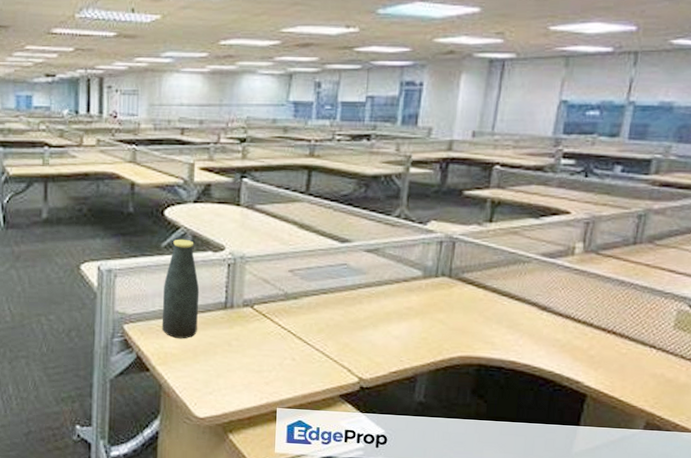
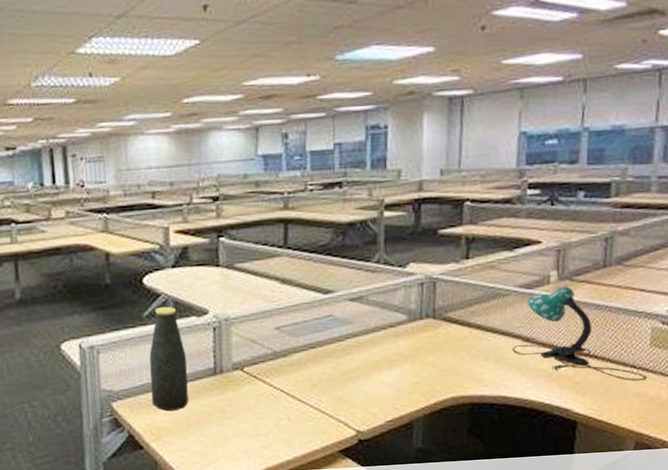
desk lamp: none [527,259,666,362] -> present [512,286,647,381]

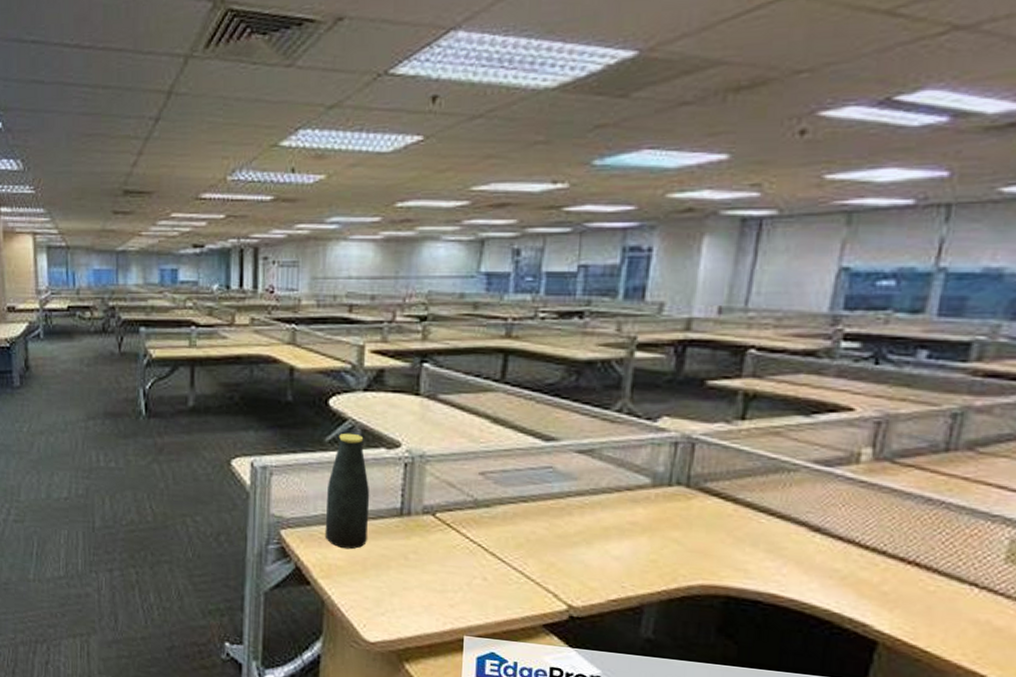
desk lamp: present [512,286,647,381] -> none [793,468,994,605]

